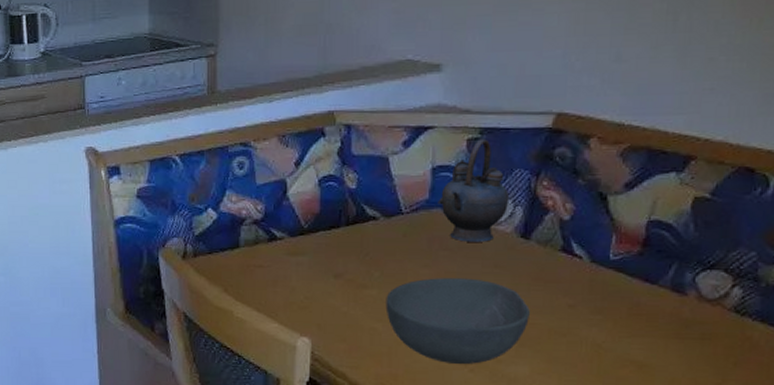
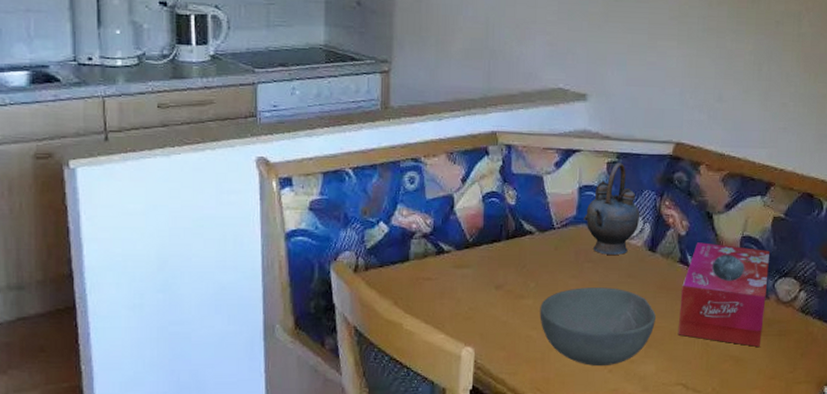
tissue box: none [559,228,688,351] -> present [677,242,770,347]

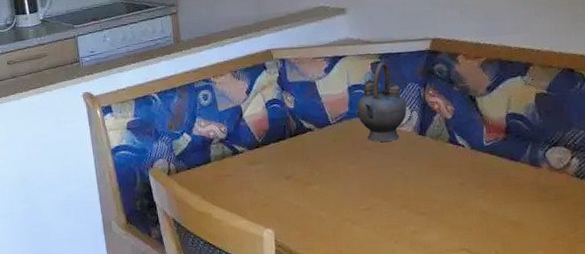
bowl: present [539,287,656,367] -> none [326,170,433,238]
tissue box: present [677,242,770,347] -> none [454,123,539,212]

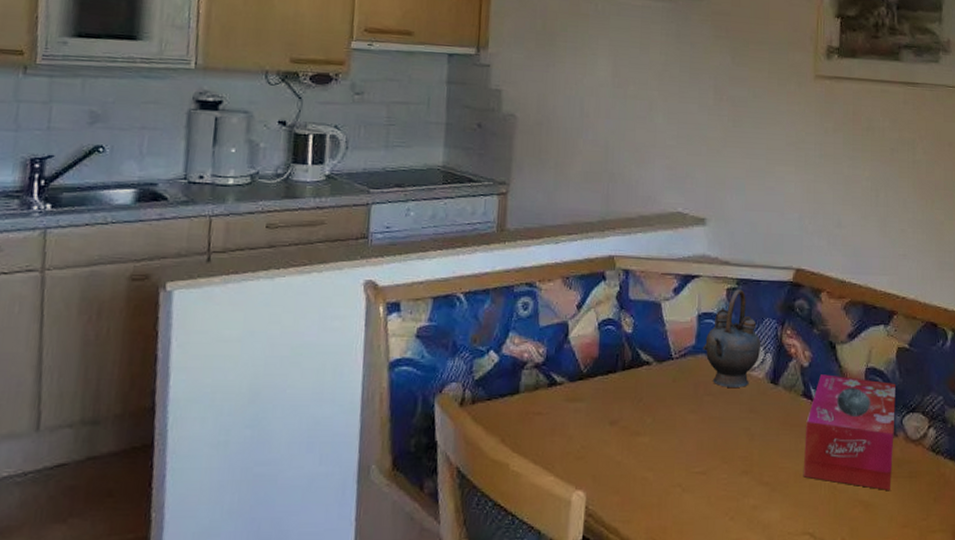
tissue box: none [454,123,539,212] -> present [803,374,895,490]

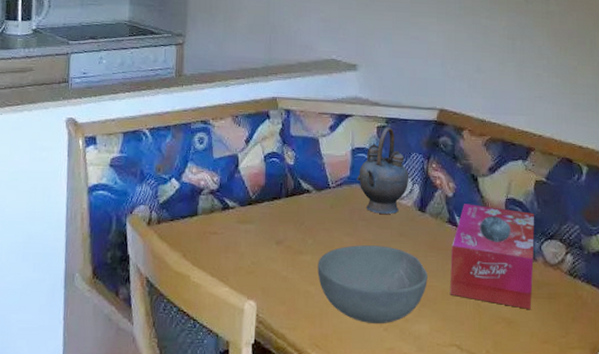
bowl: none [656,423,779,513] -> present [317,245,427,324]

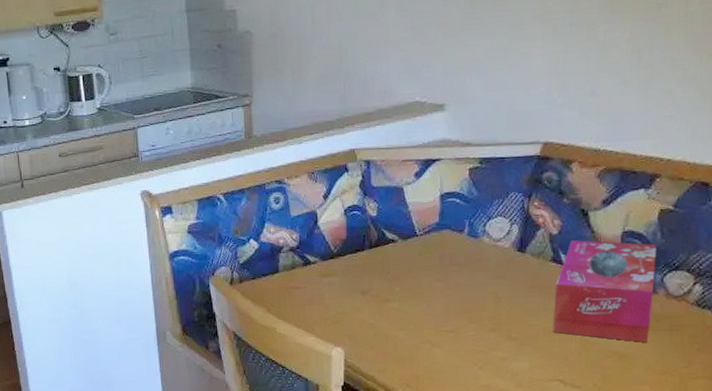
bowl: present [317,245,427,324] -> none [406,289,527,364]
teapot: present [356,127,409,214] -> none [446,167,507,258]

